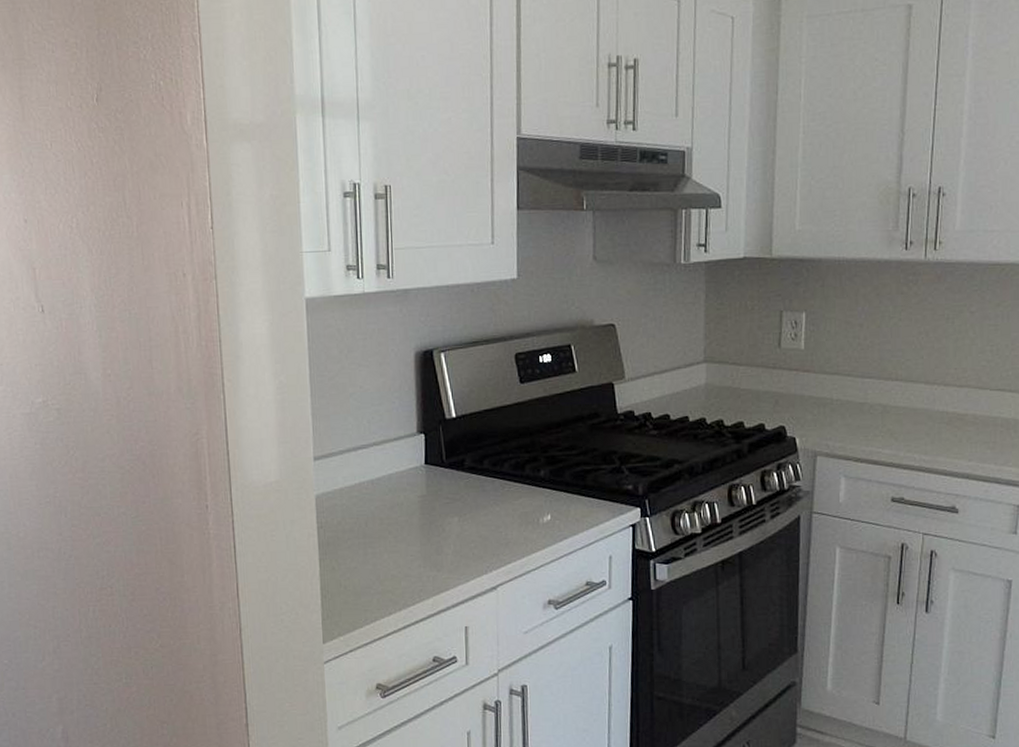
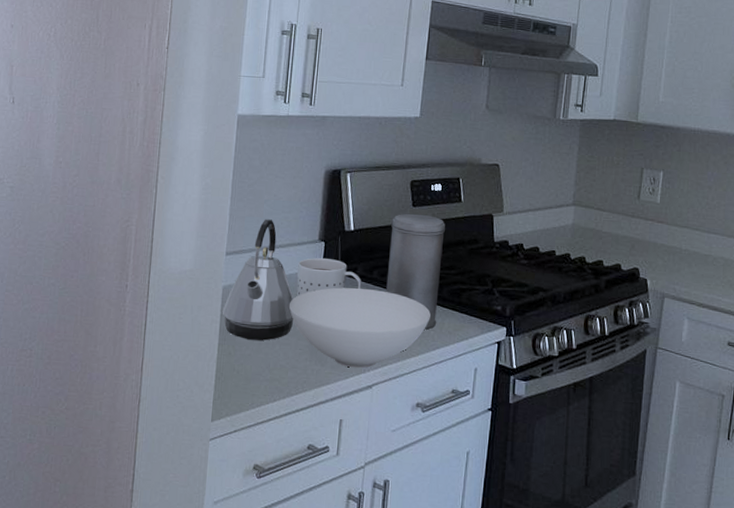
kettle: none [318,415,400,551] -> present [222,219,294,341]
bowl: none [393,481,554,570] -> present [289,287,431,369]
mug: none [397,452,473,499] -> present [296,258,362,297]
canister: none [498,391,562,520] -> present [386,213,446,330]

